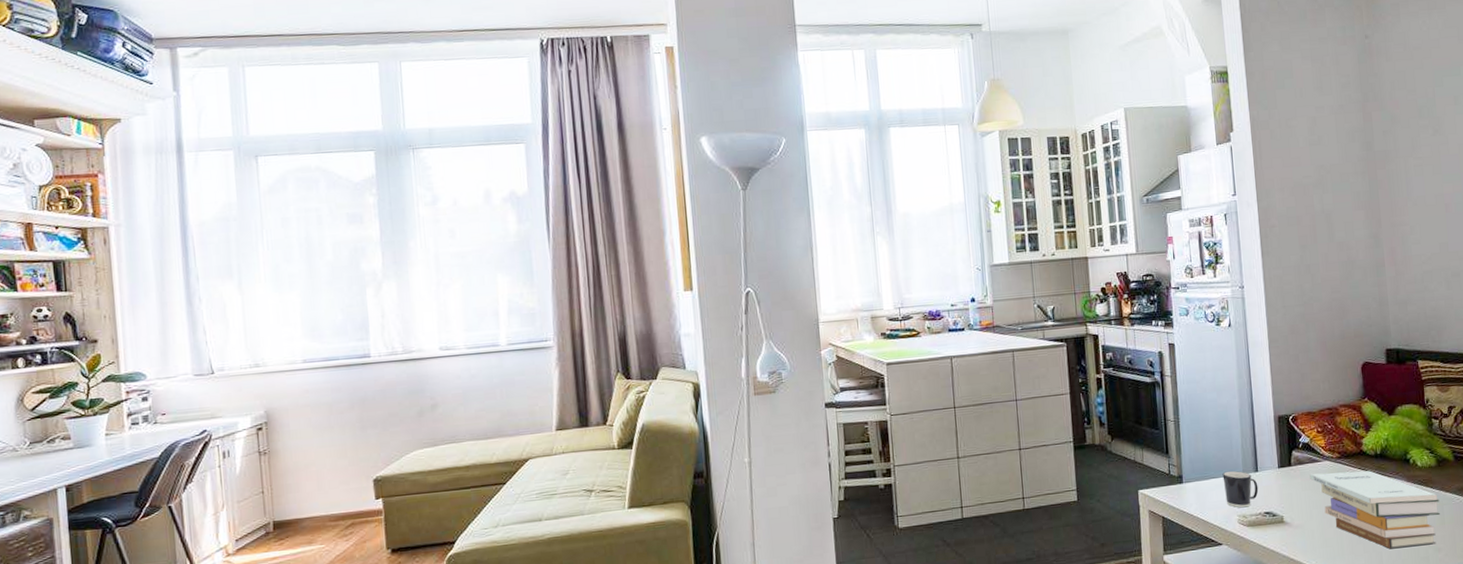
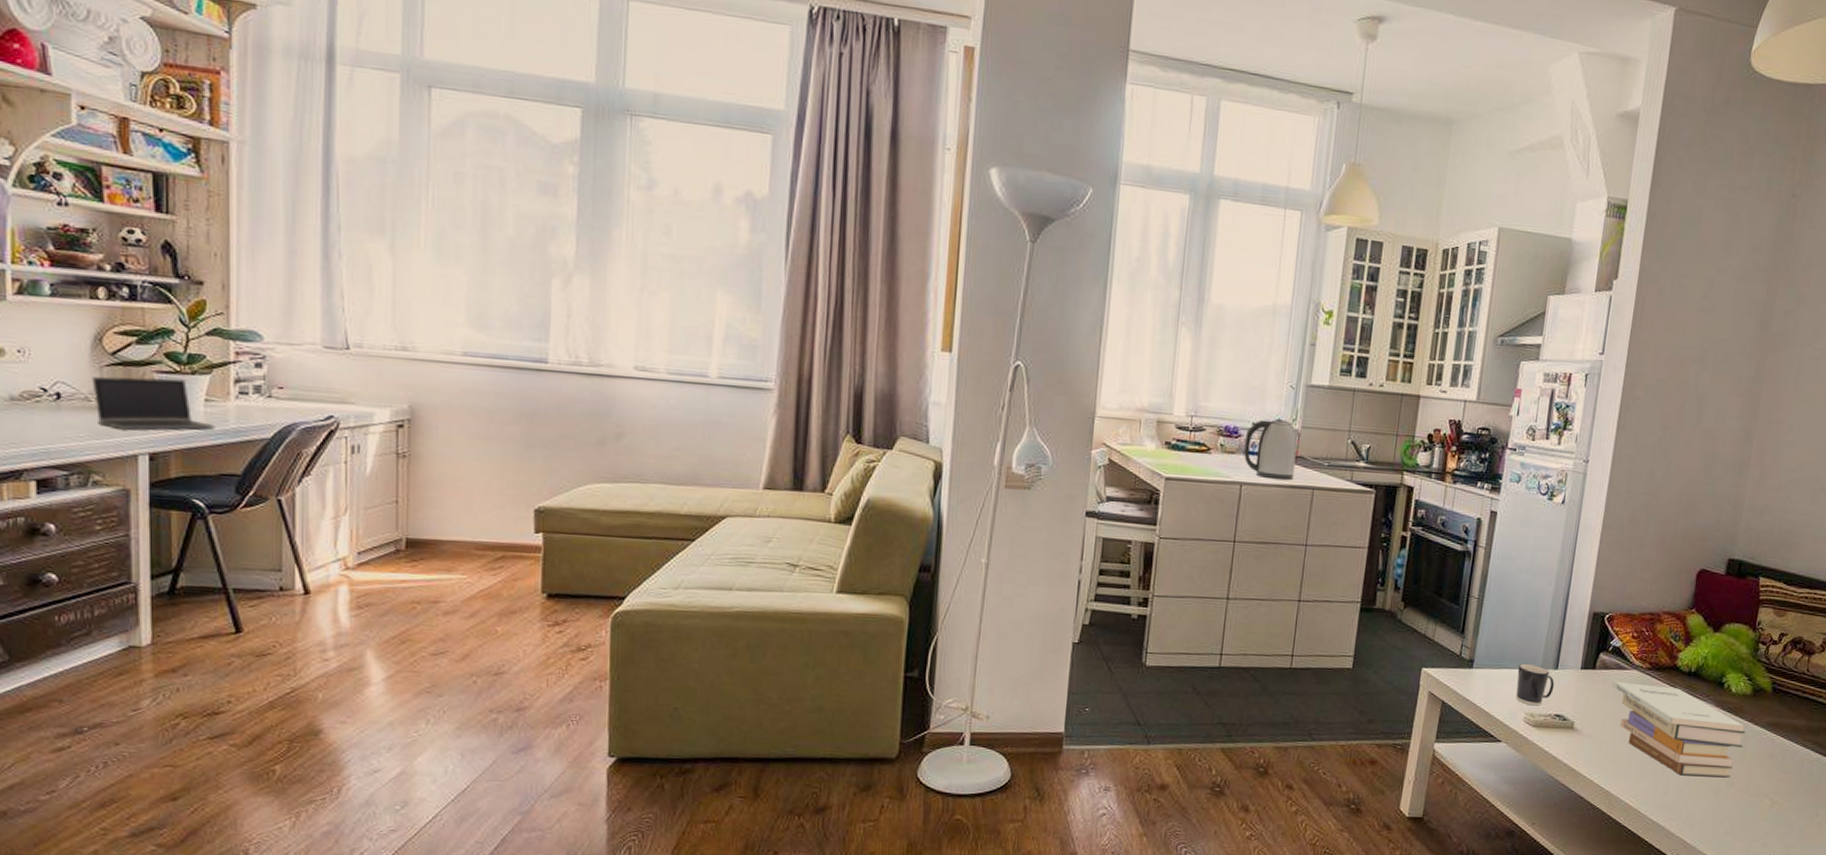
laptop computer: none [17,421,115,470] -> present [91,376,215,431]
kettle: none [947,297,995,350] -> present [1244,419,1299,481]

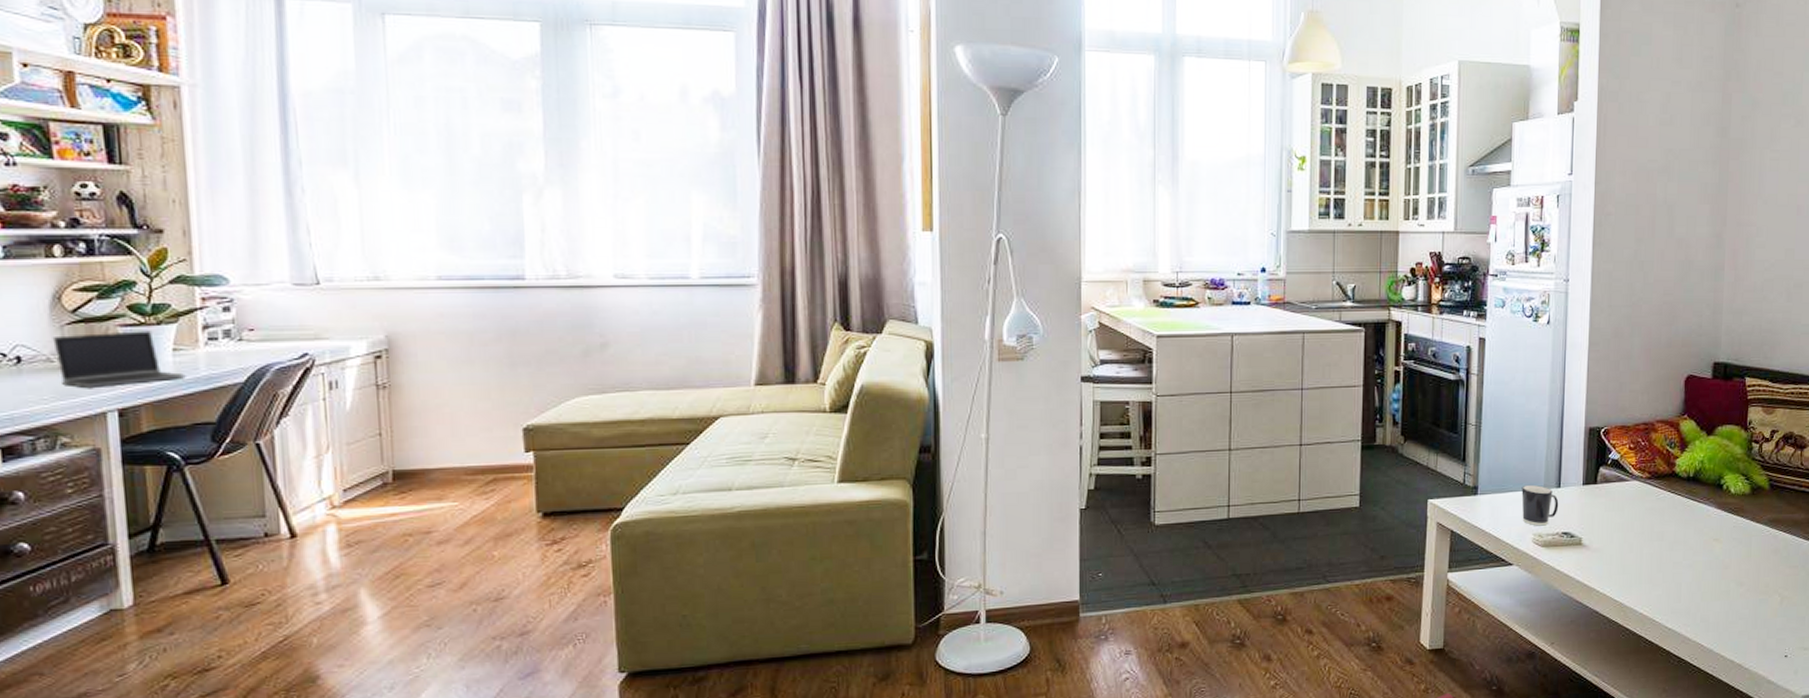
kettle: present [1244,419,1299,481] -> none [1232,267,1284,328]
books: present [1612,680,1746,778] -> none [1615,493,1749,581]

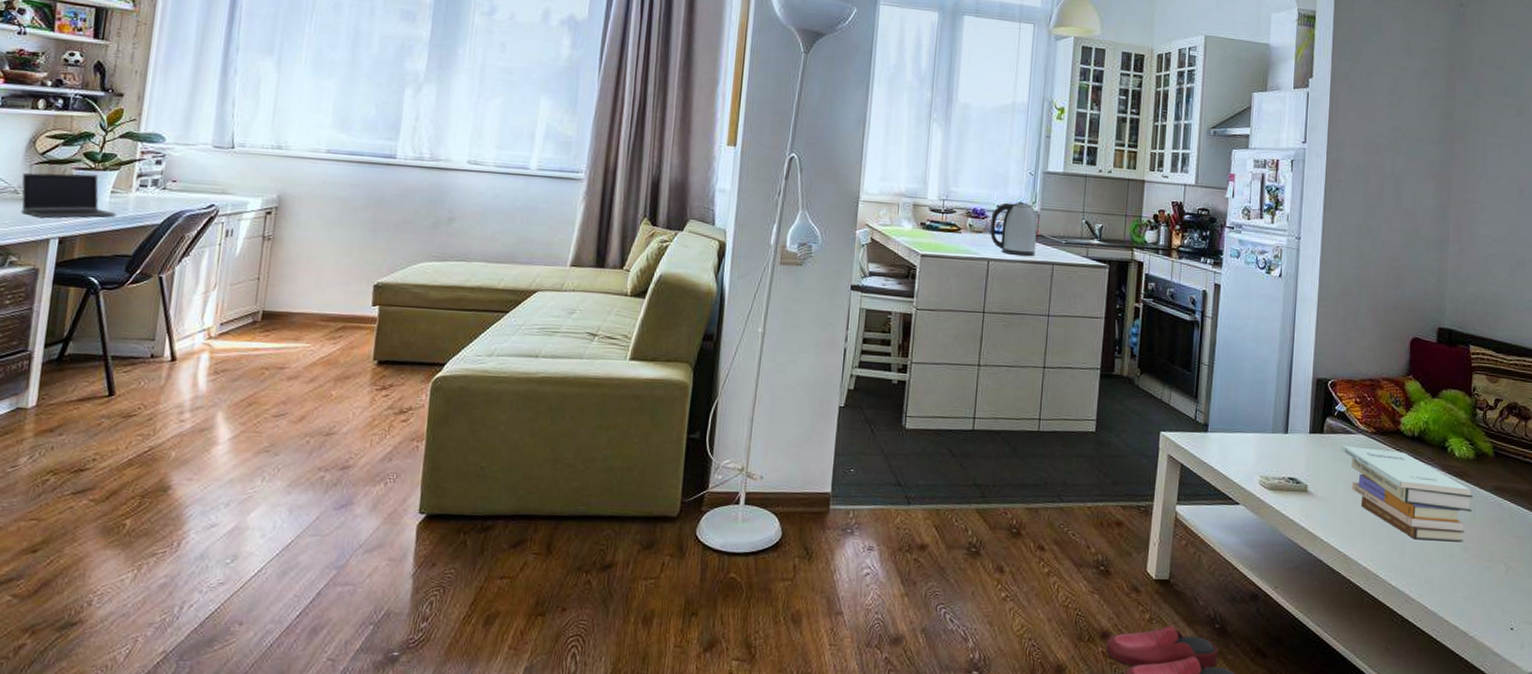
kettle: none [1232,267,1284,328] -> present [990,202,1038,257]
mug: present [1521,484,1559,526] -> none [1250,427,1286,469]
books: none [1615,493,1749,581] -> present [1341,444,1473,542]

